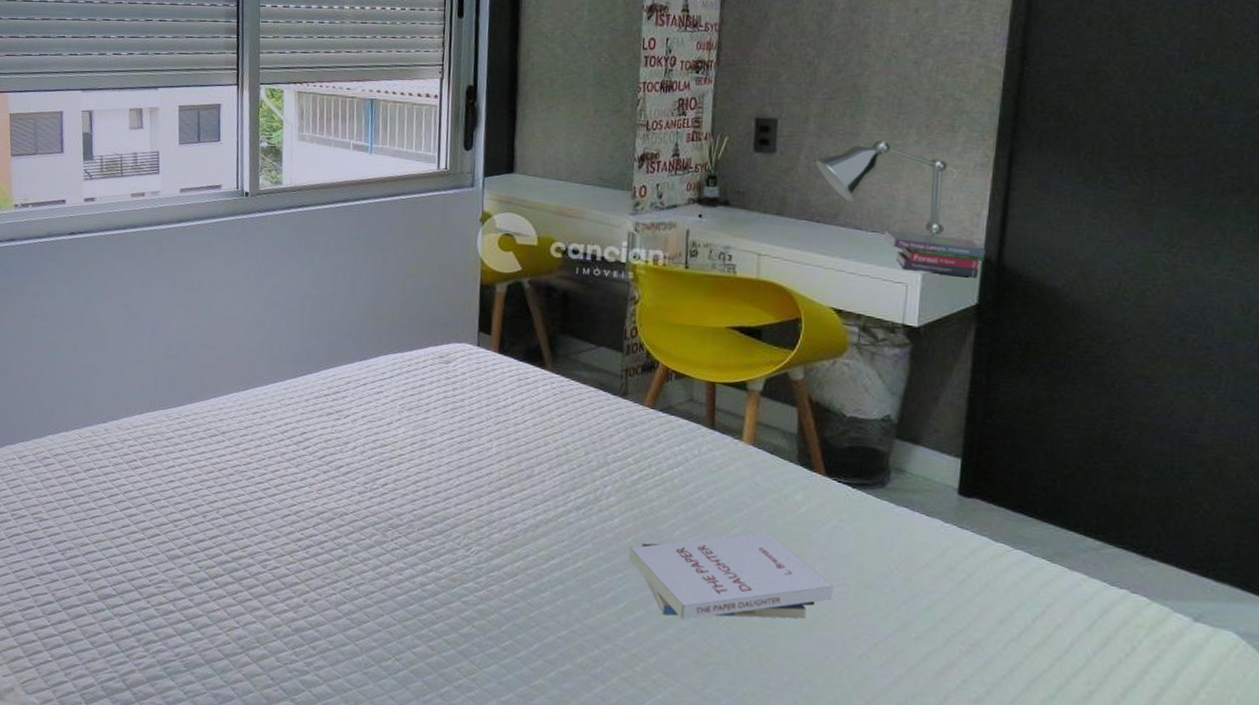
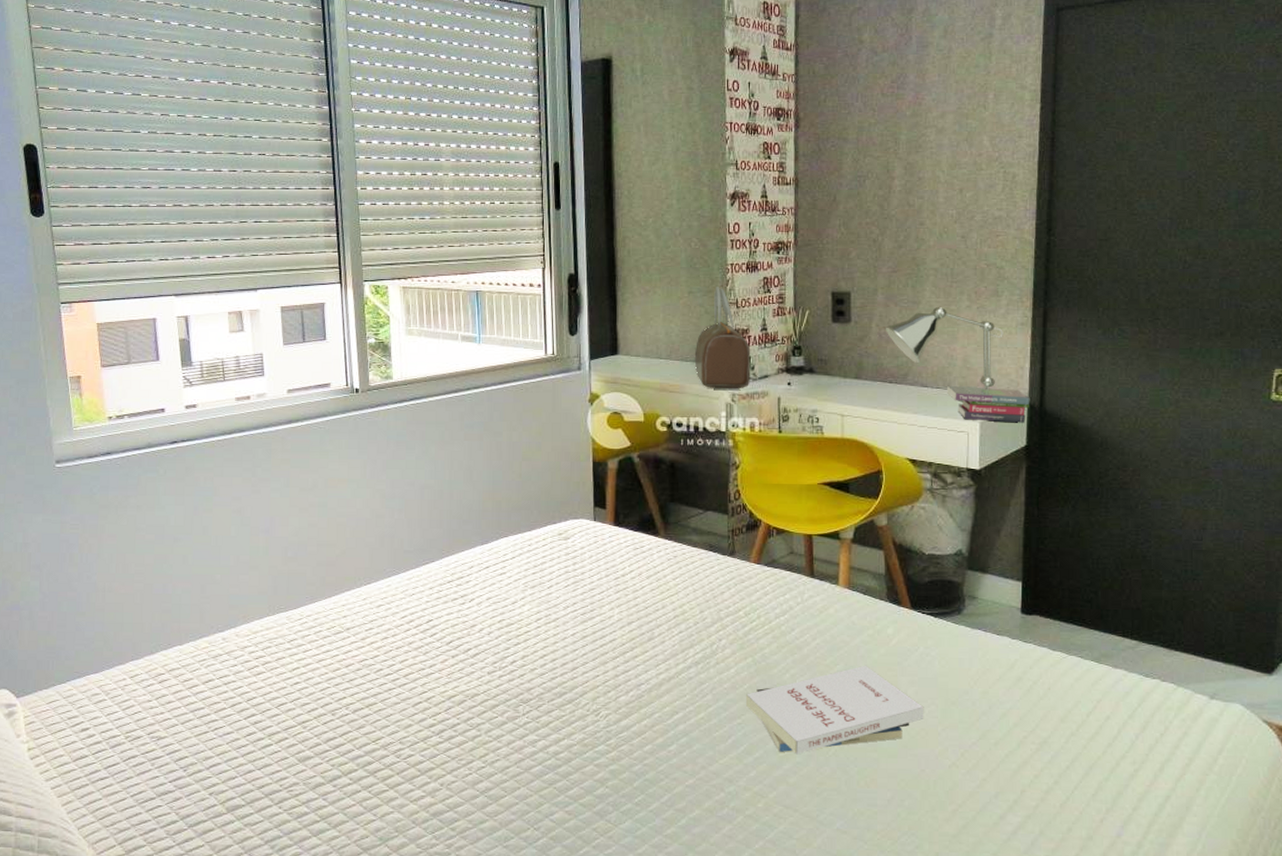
handbag: none [597,106,660,218] -> present [695,287,751,390]

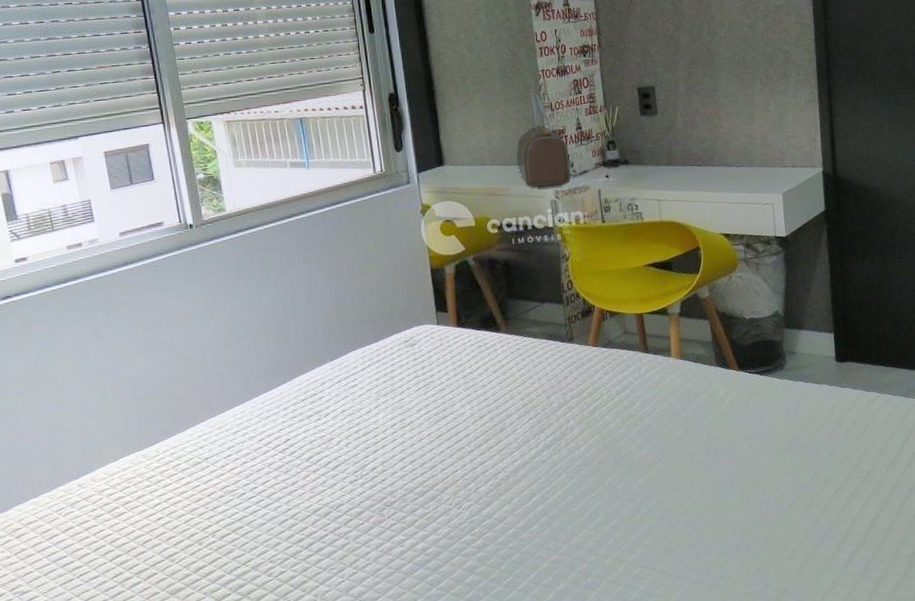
books: present [746,665,924,755] -> none [598,427,760,518]
desk lamp: present [885,306,1003,403] -> none [689,91,795,177]
books: present [946,385,1030,423] -> none [749,160,825,193]

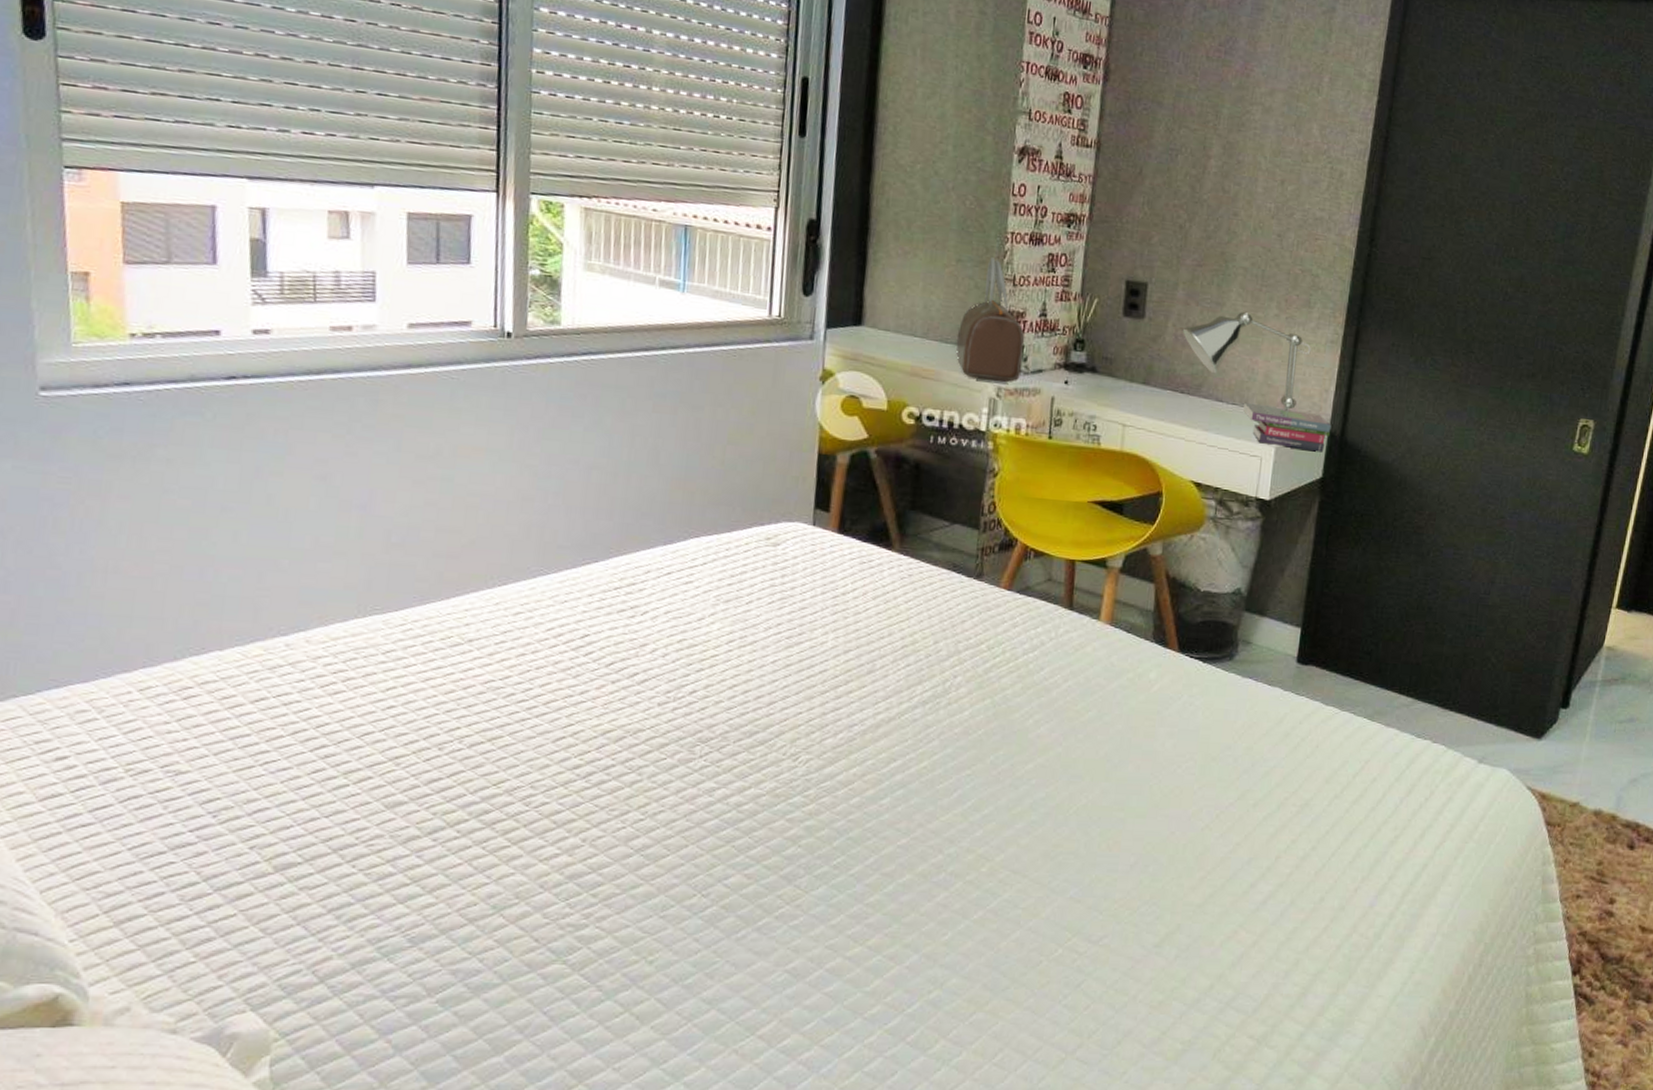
desk lamp: none [689,91,795,177] -> present [1182,311,1311,423]
books: none [749,160,825,193] -> present [1242,402,1332,453]

